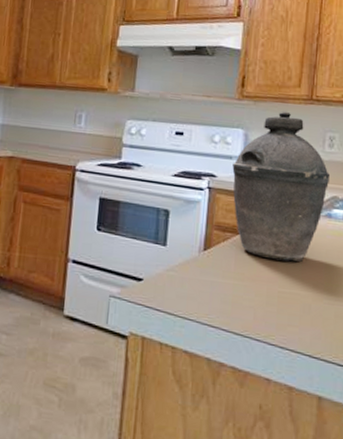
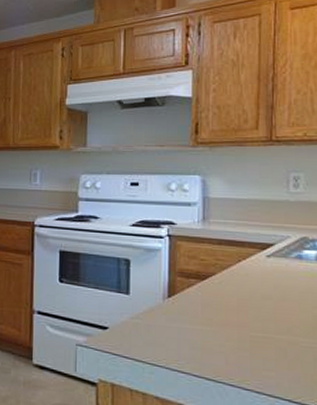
kettle: present [232,111,331,263] -> none [192,154,298,306]

